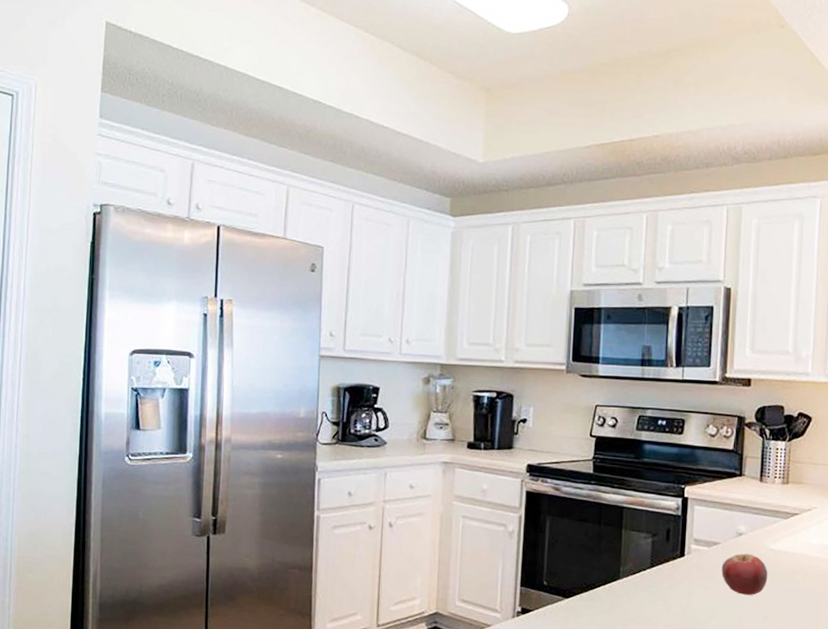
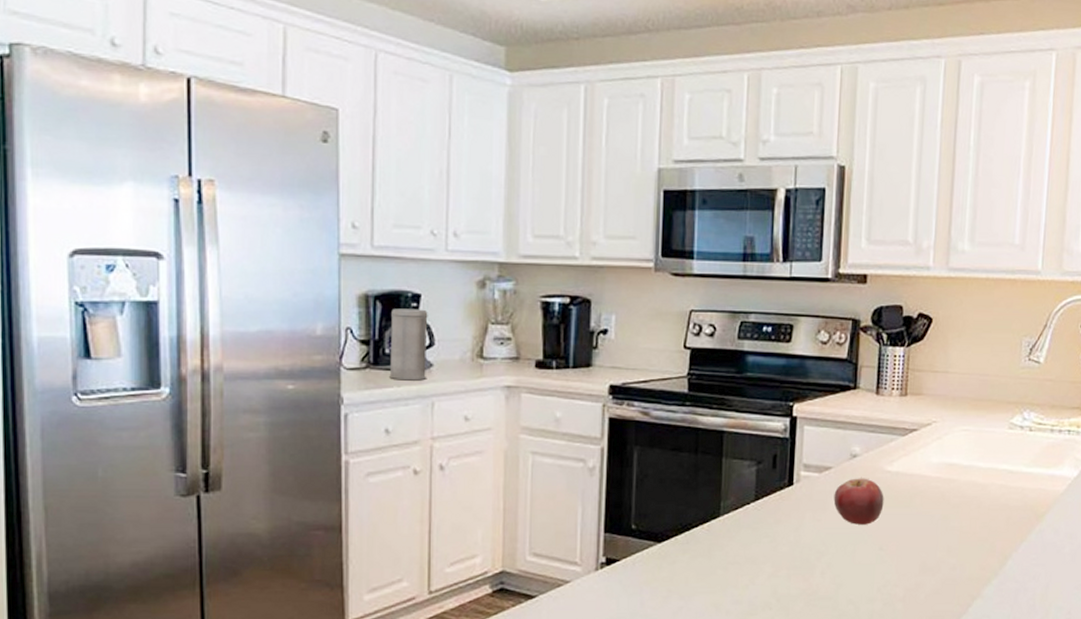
canister: none [353,398,385,455] -> present [389,308,428,381]

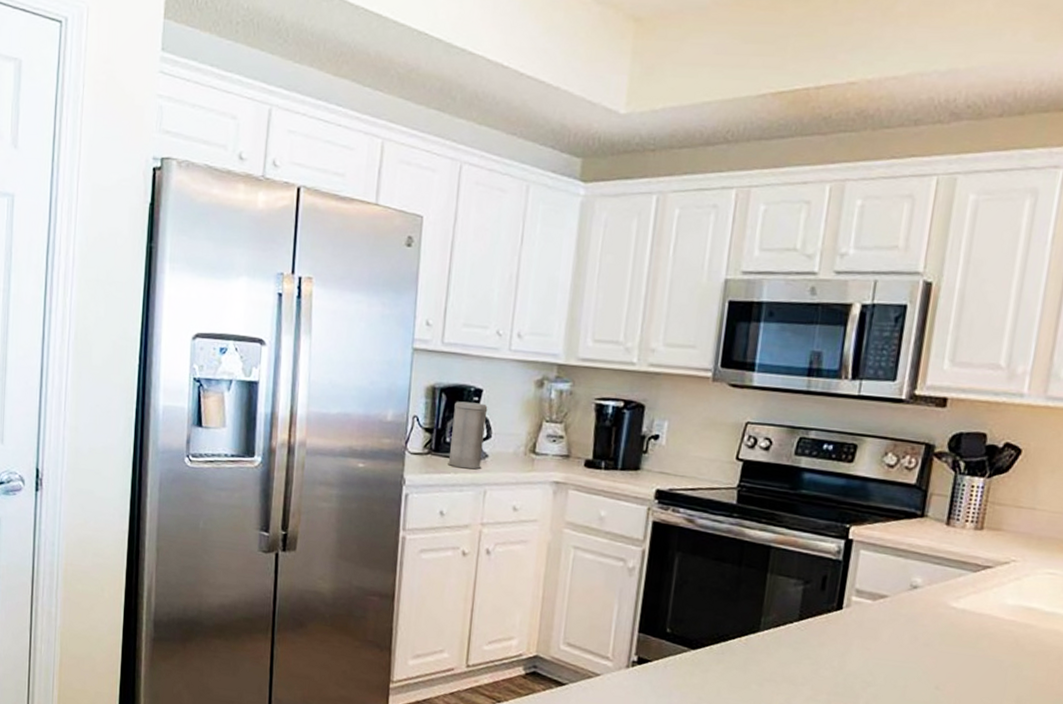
fruit: present [833,478,884,525] -> none [886,610,946,661]

